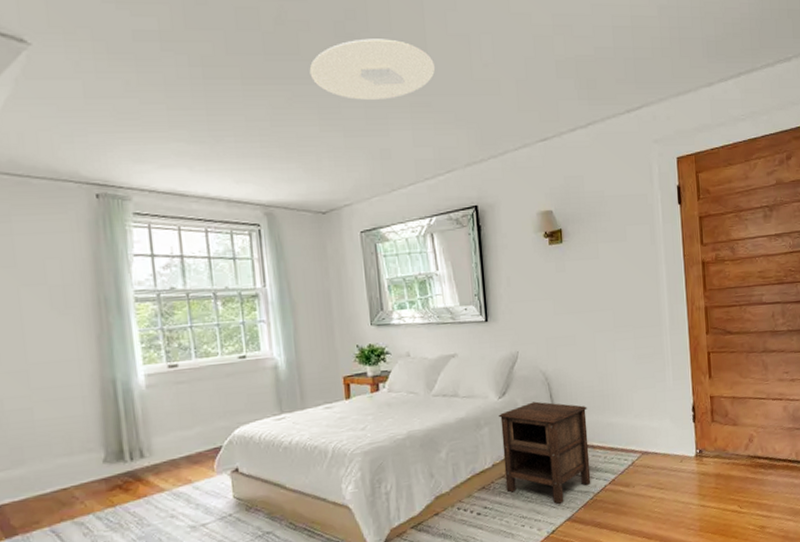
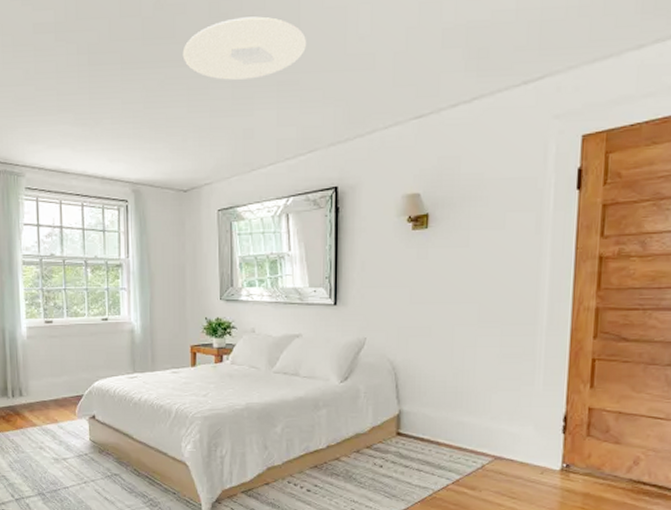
nightstand: present [499,401,591,504] -> none [339,390,436,494]

